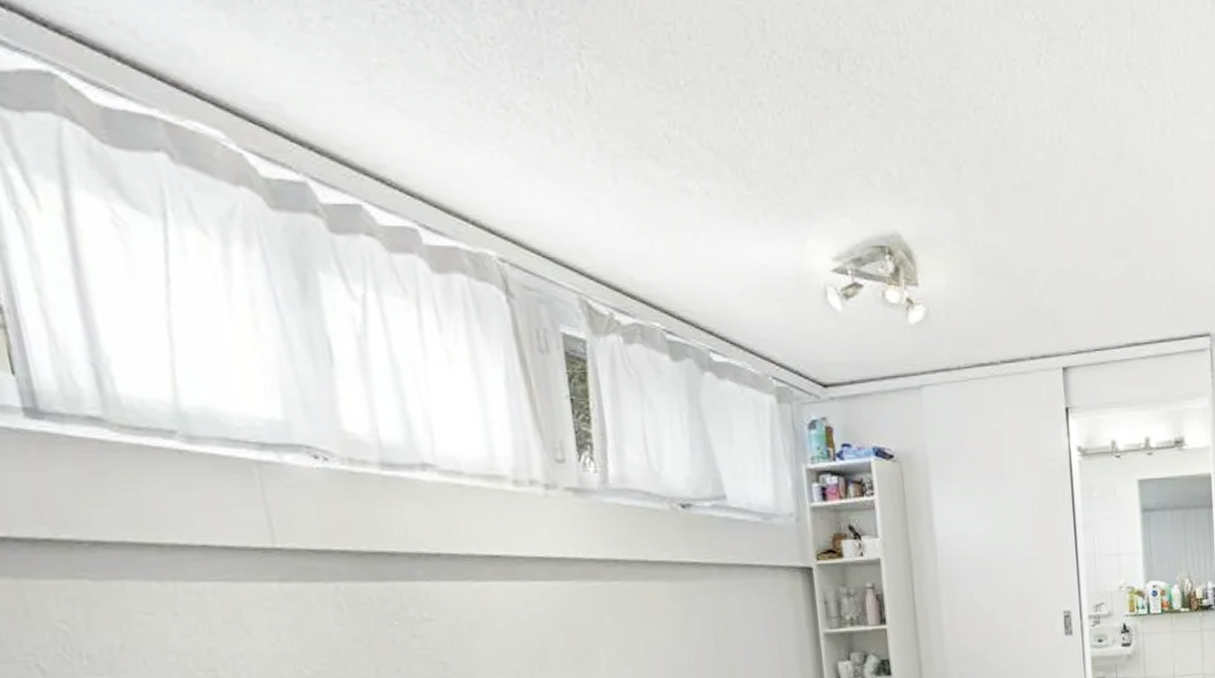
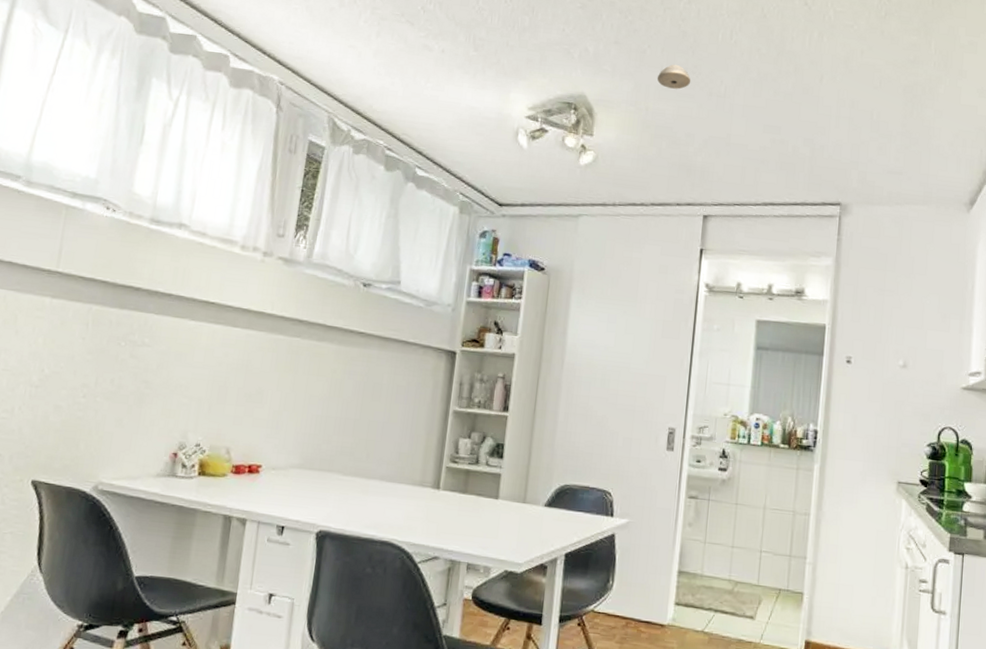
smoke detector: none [981,182,1022,215] -> present [657,64,691,89]

